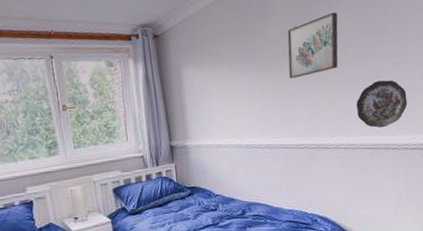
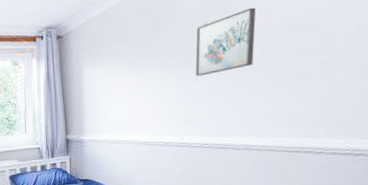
decorative plate: present [356,80,408,128] -> none [274,78,340,130]

